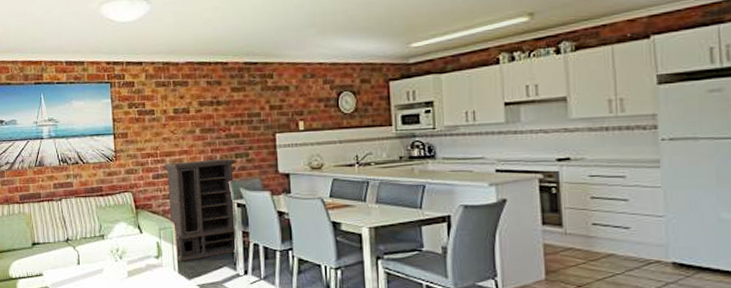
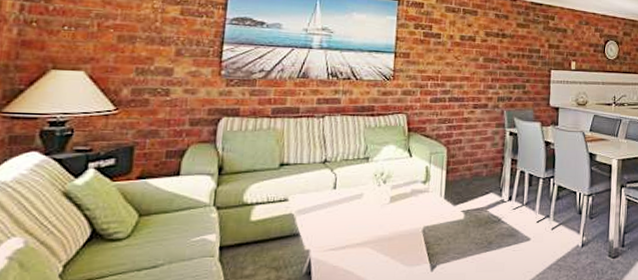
cabinet: present [164,159,235,262] -> none [442,87,513,188]

